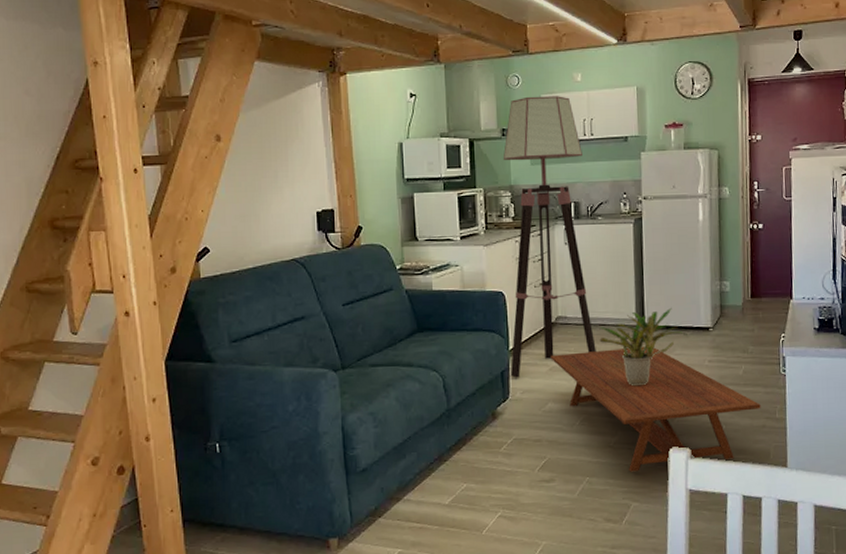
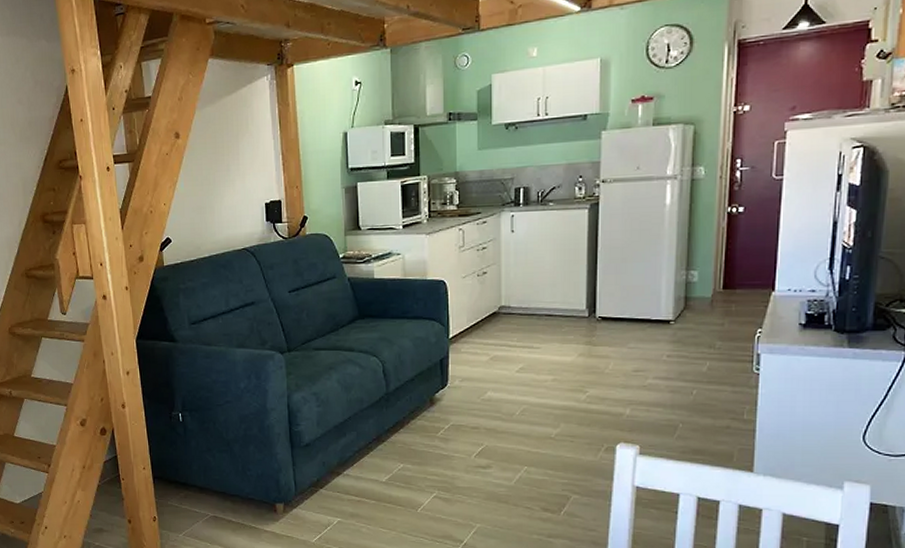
floor lamp: present [503,96,596,378] -> none [448,74,541,366]
coffee table: present [550,346,761,472] -> none [492,338,726,465]
potted plant: present [595,307,687,387] -> none [541,298,644,379]

